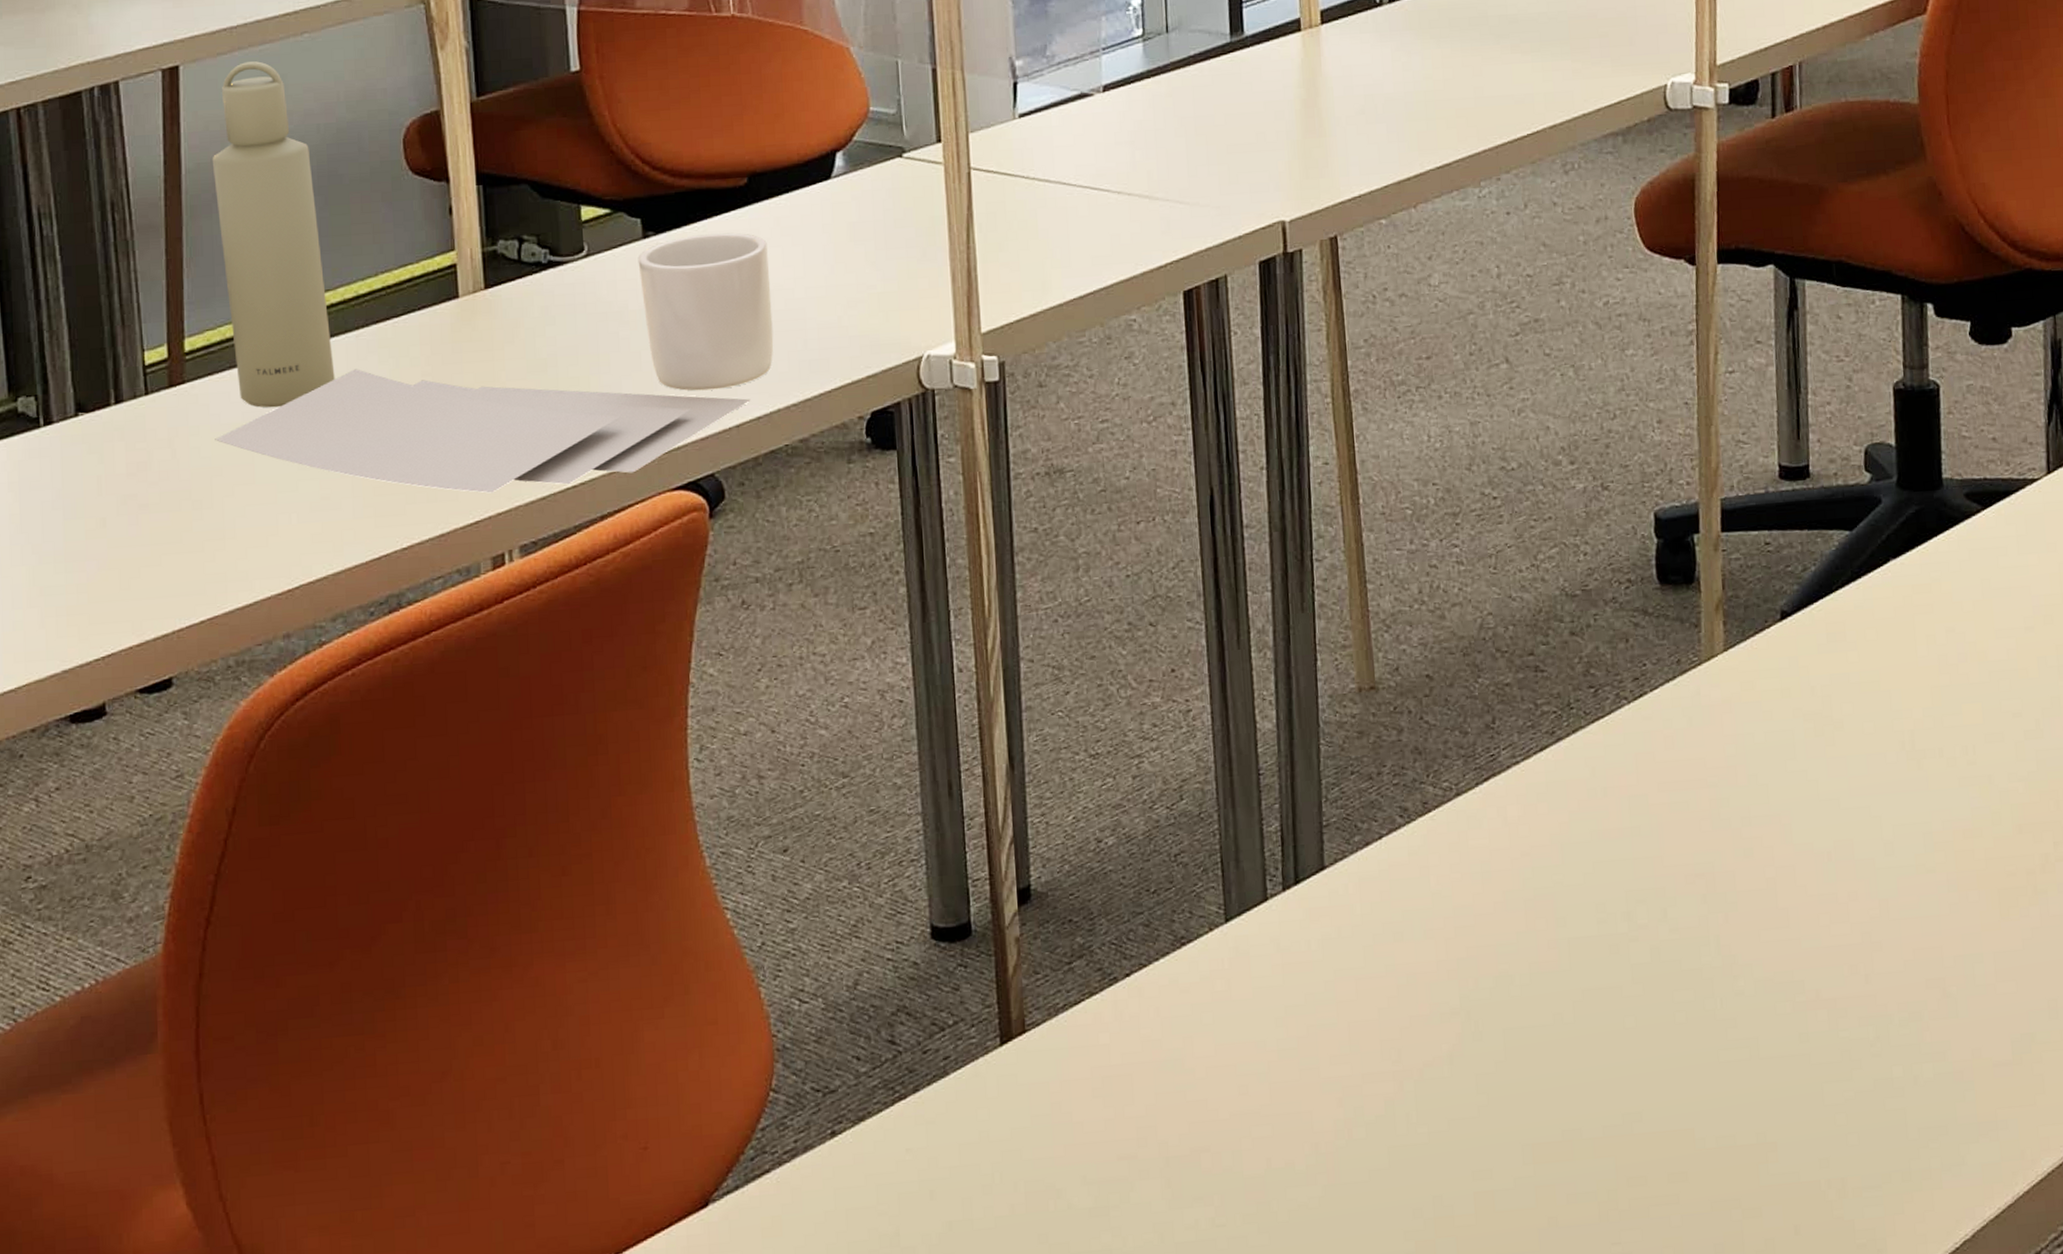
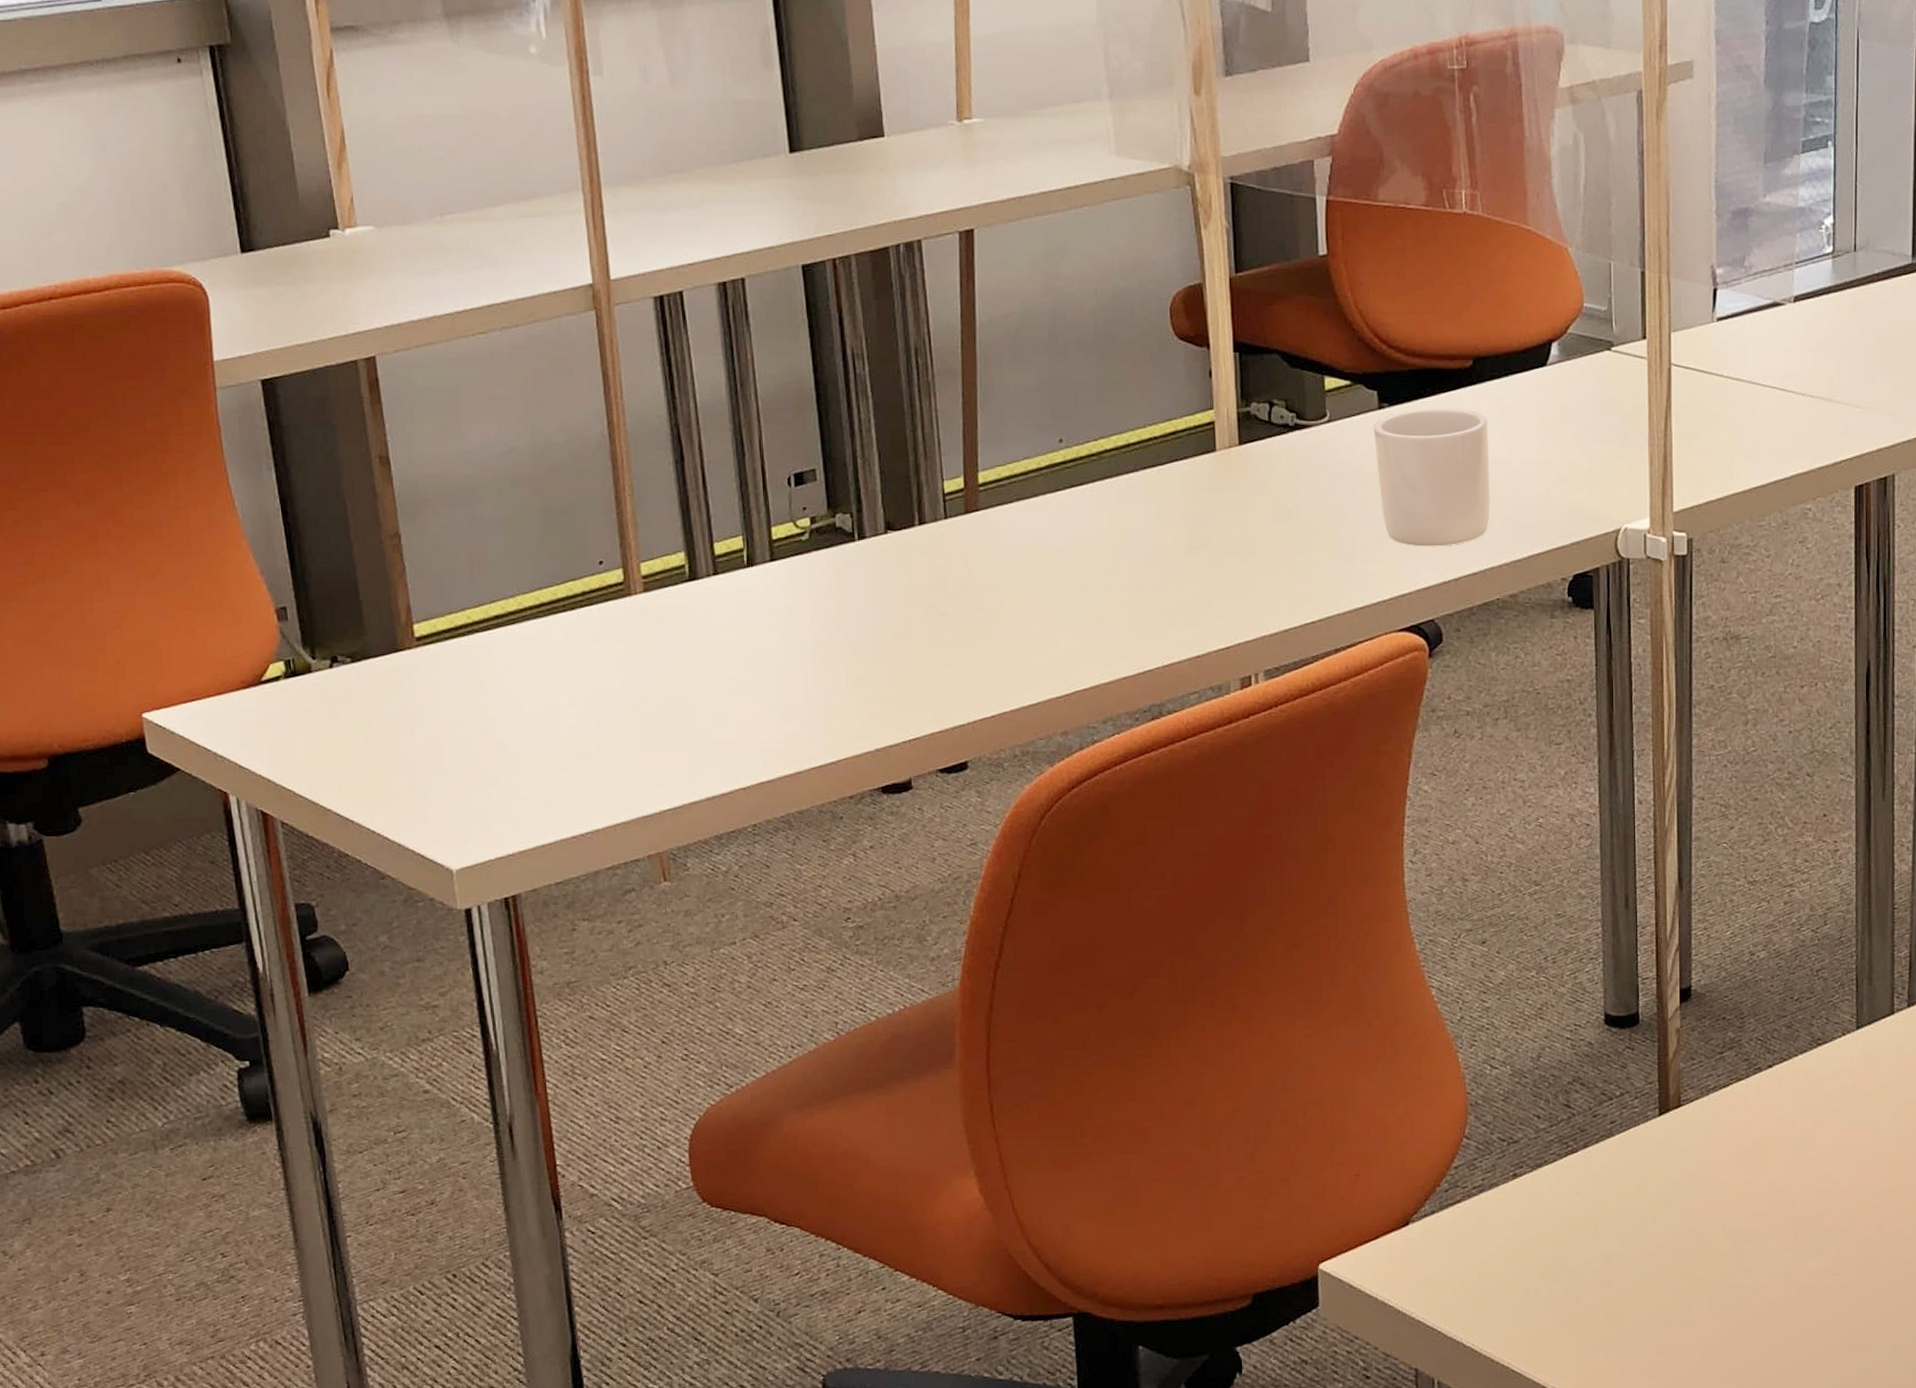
bottle: present [212,61,335,408] -> none [1002,229,1108,537]
papers: present [215,369,751,493] -> none [1004,508,1468,623]

